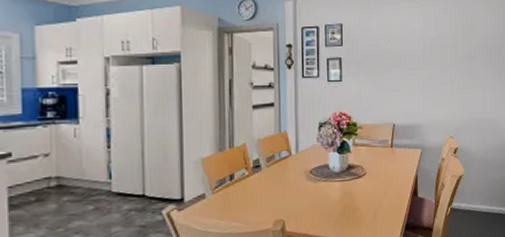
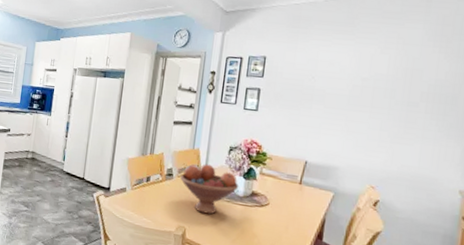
fruit bowl: none [270,146,335,200] -> present [180,164,239,215]

